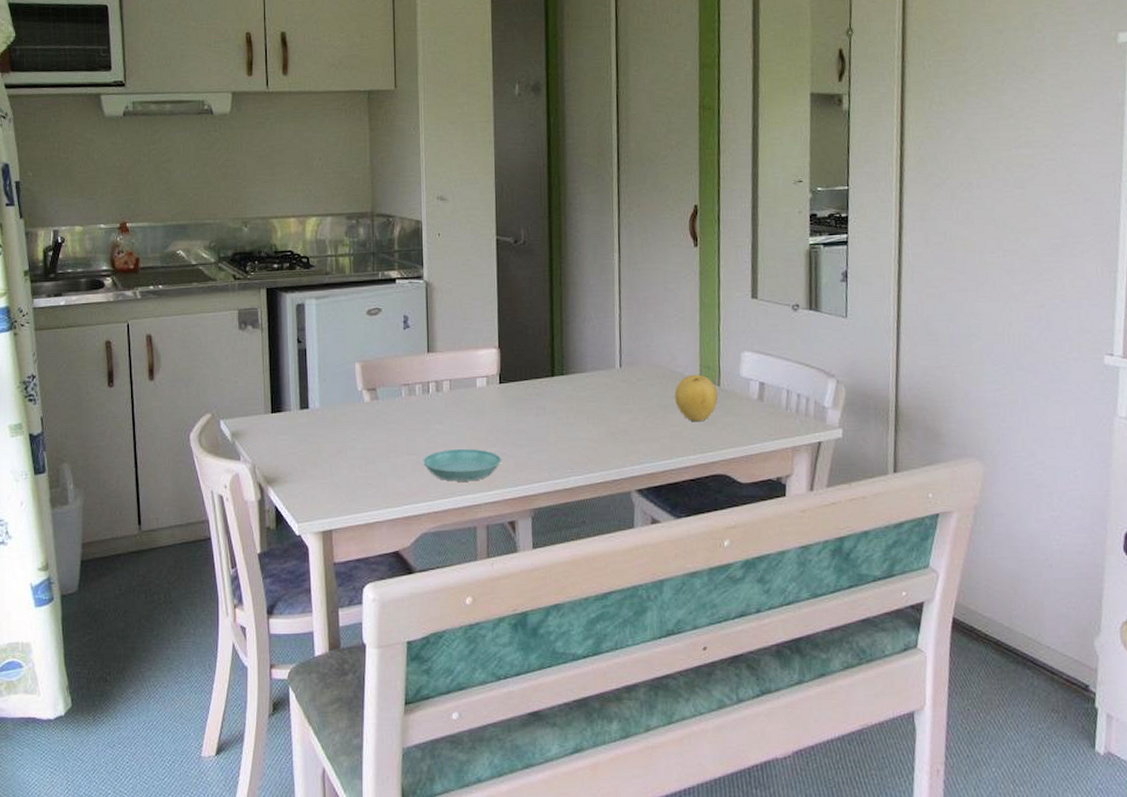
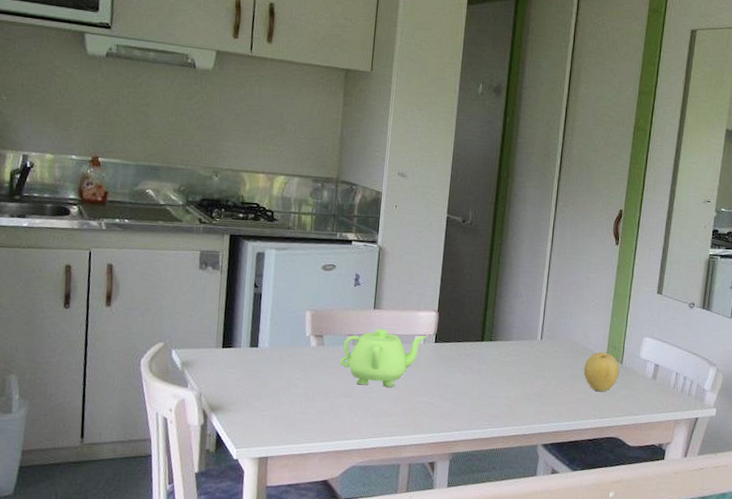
teapot: none [398,374,491,440] -> present [340,328,428,387]
saucer: present [423,449,502,482] -> none [358,395,429,425]

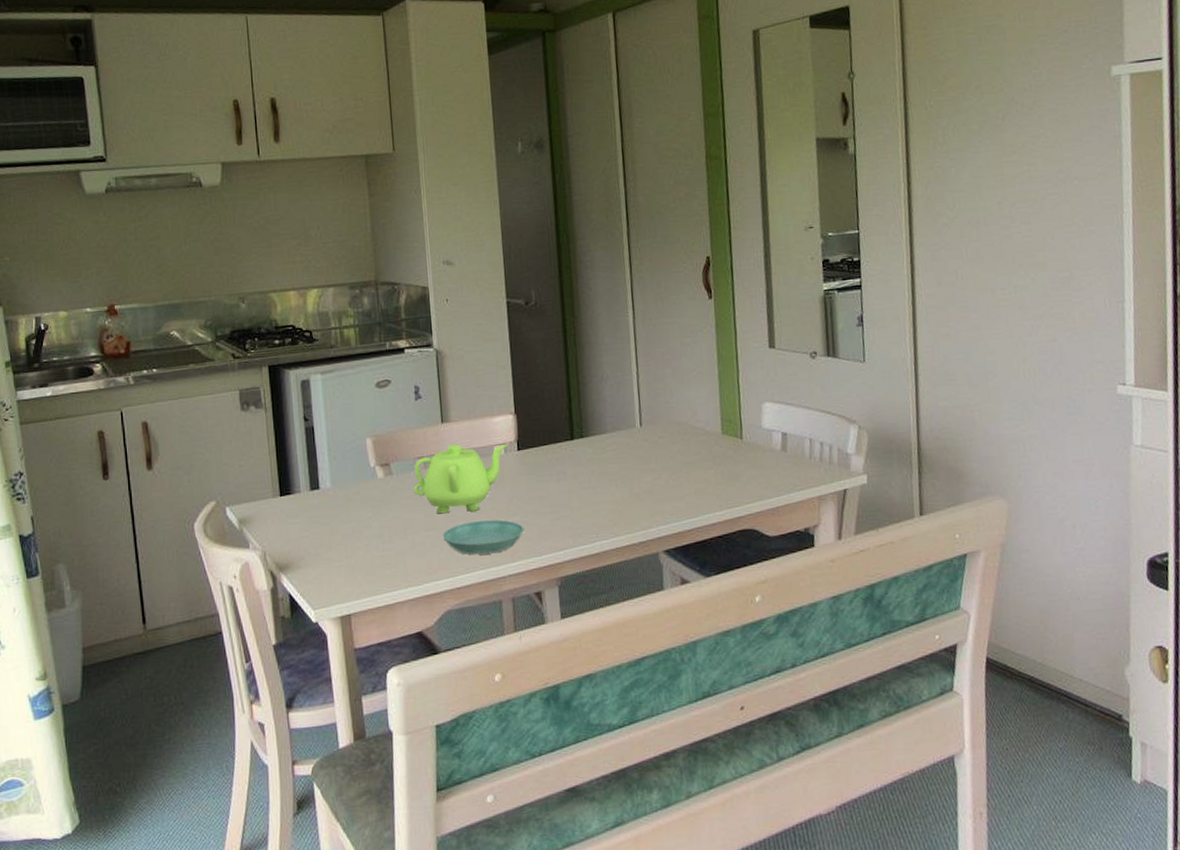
saucer: none [358,395,429,425] -> present [442,519,524,555]
fruit: present [583,352,620,392] -> none [697,428,741,477]

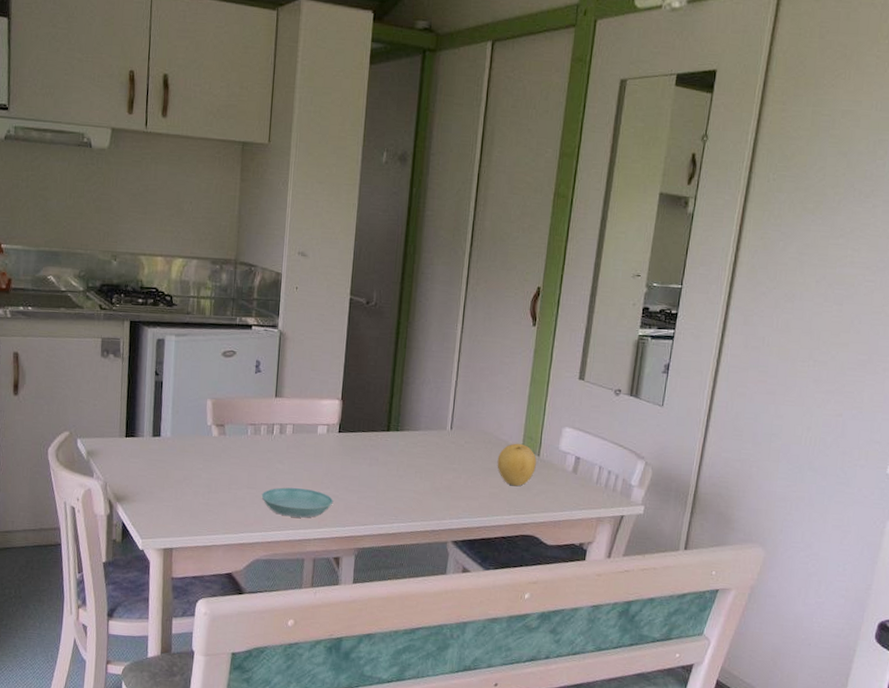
teapot: present [414,443,508,514] -> none [242,417,331,479]
fruit: none [697,428,741,477] -> present [497,443,537,487]

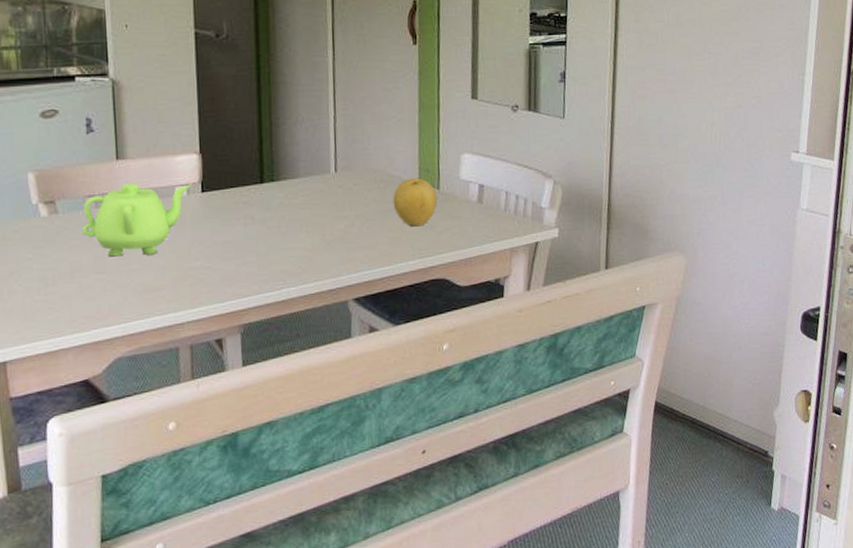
teapot: none [242,417,331,479] -> present [83,183,192,257]
saucer: present [261,487,334,518] -> none [114,264,206,301]

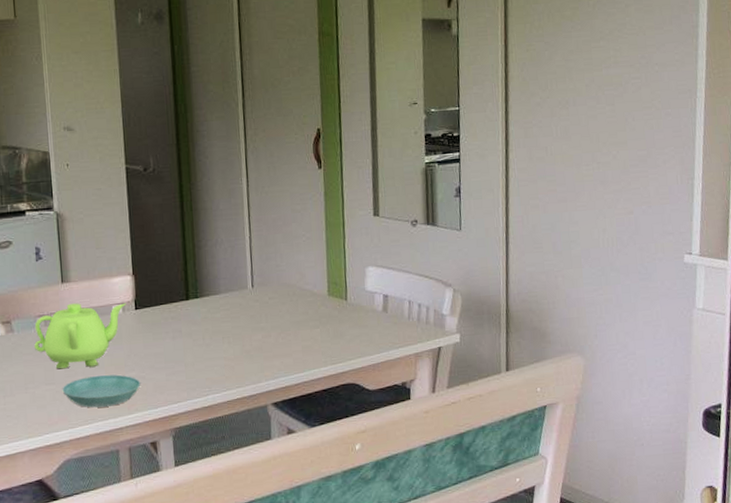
saucer: none [114,264,206,301] -> present [62,374,141,408]
fruit: present [393,178,437,227] -> none [305,290,345,336]

